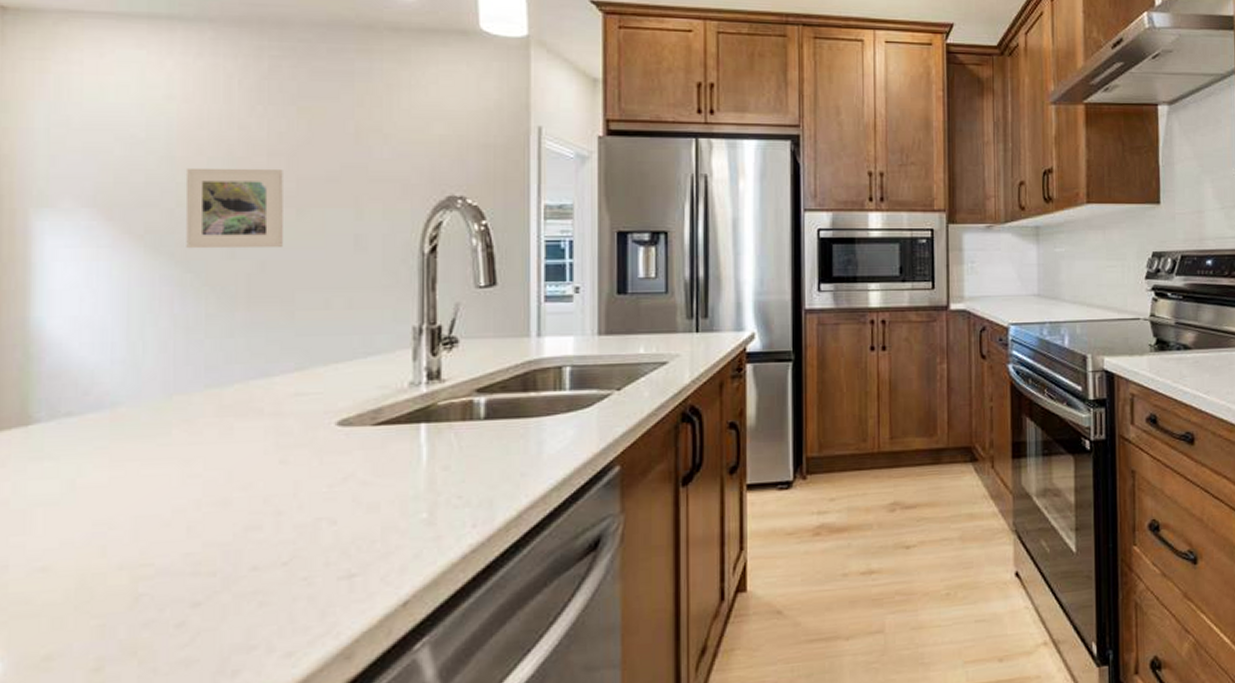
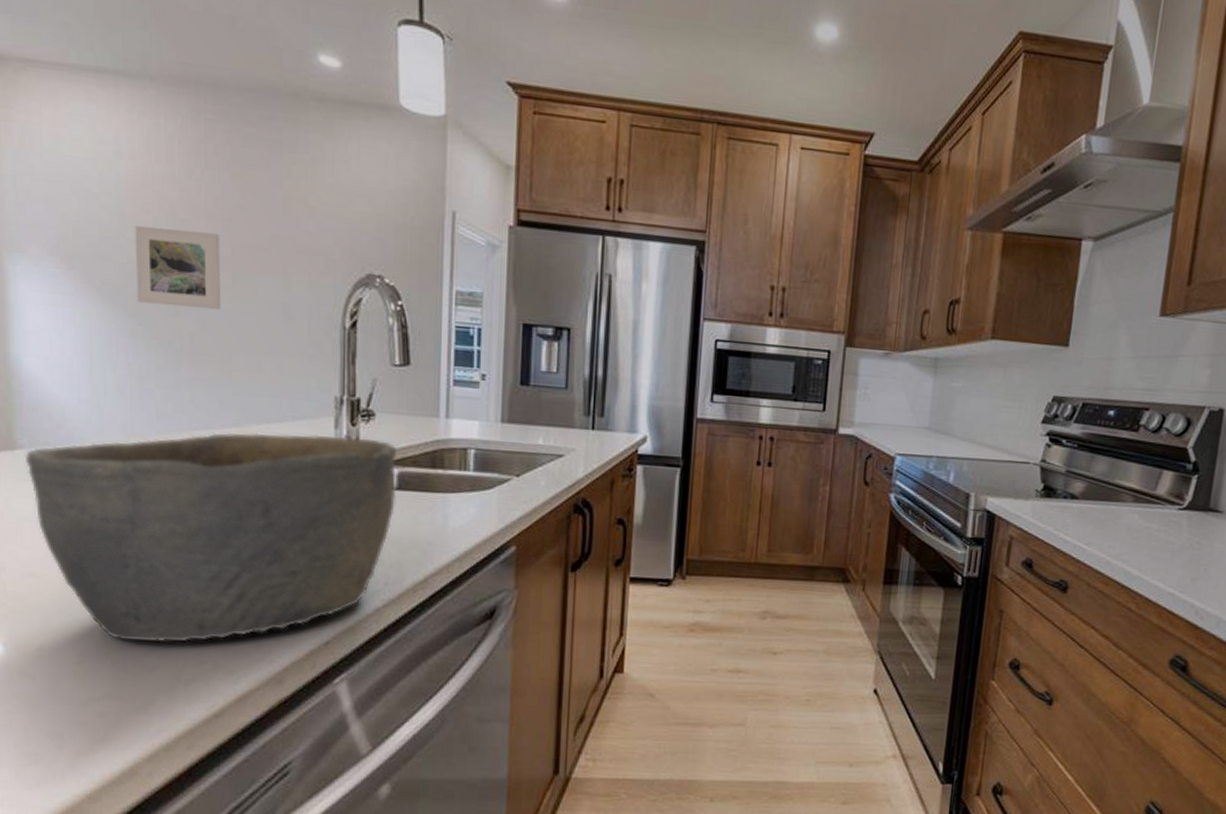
bowl: none [40,367,484,634] -> present [24,432,397,643]

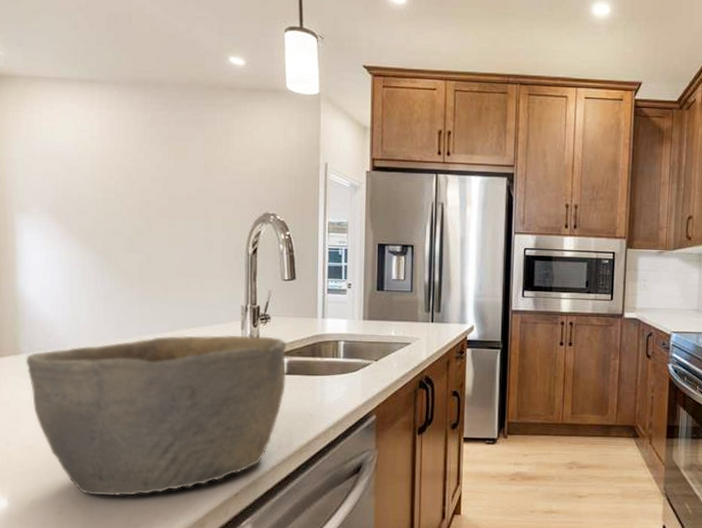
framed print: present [134,225,220,310] -> none [102,187,161,246]

